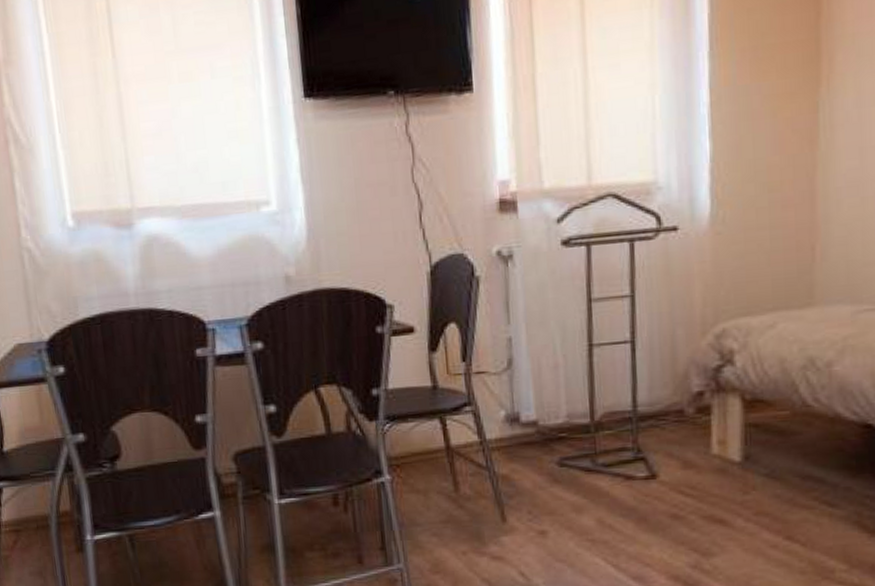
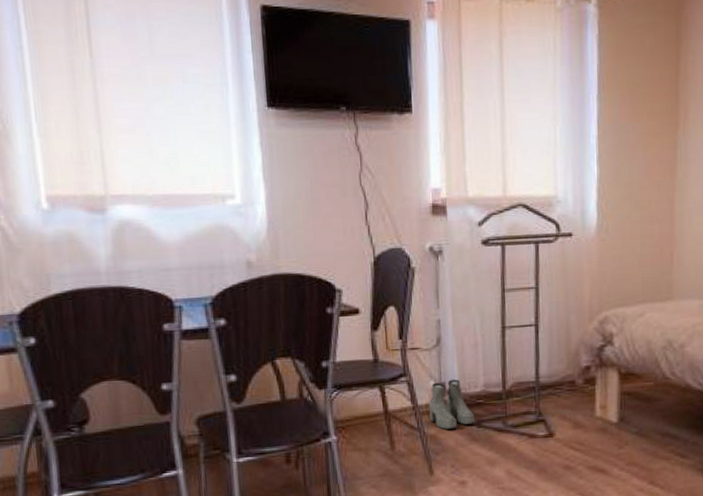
boots: none [499,409,557,469] -> present [429,379,476,429]

